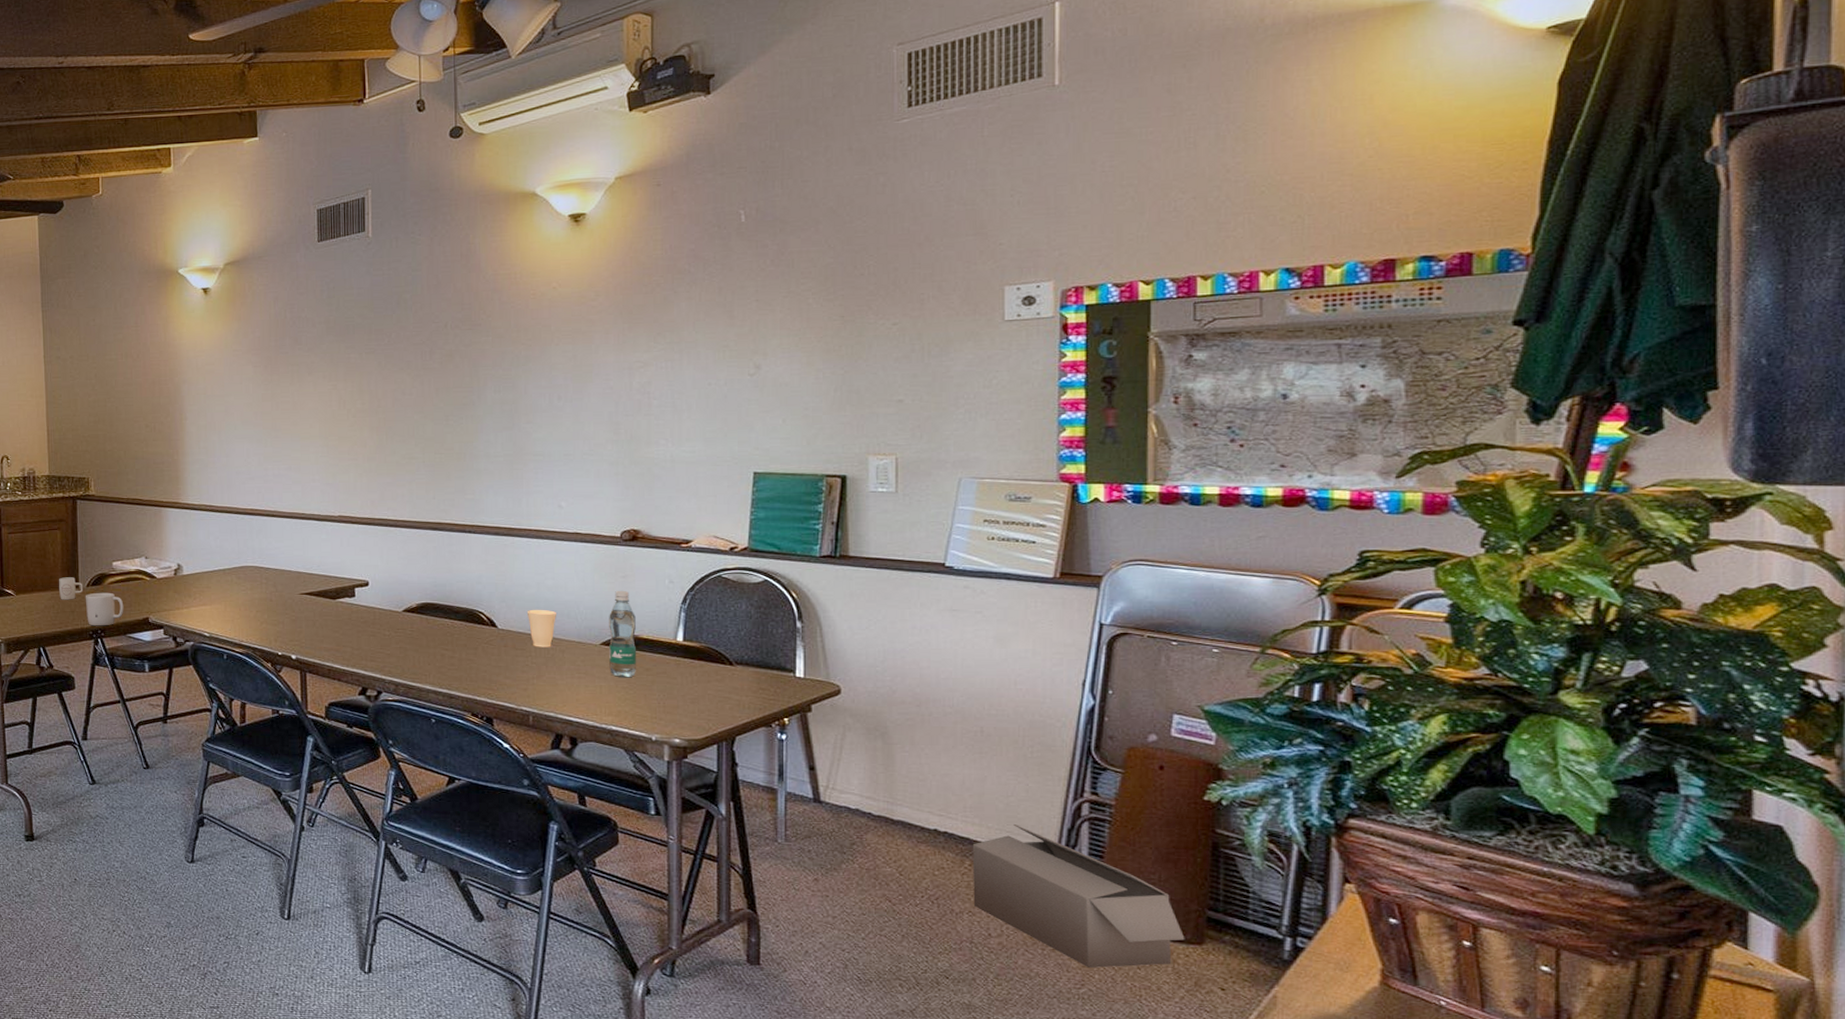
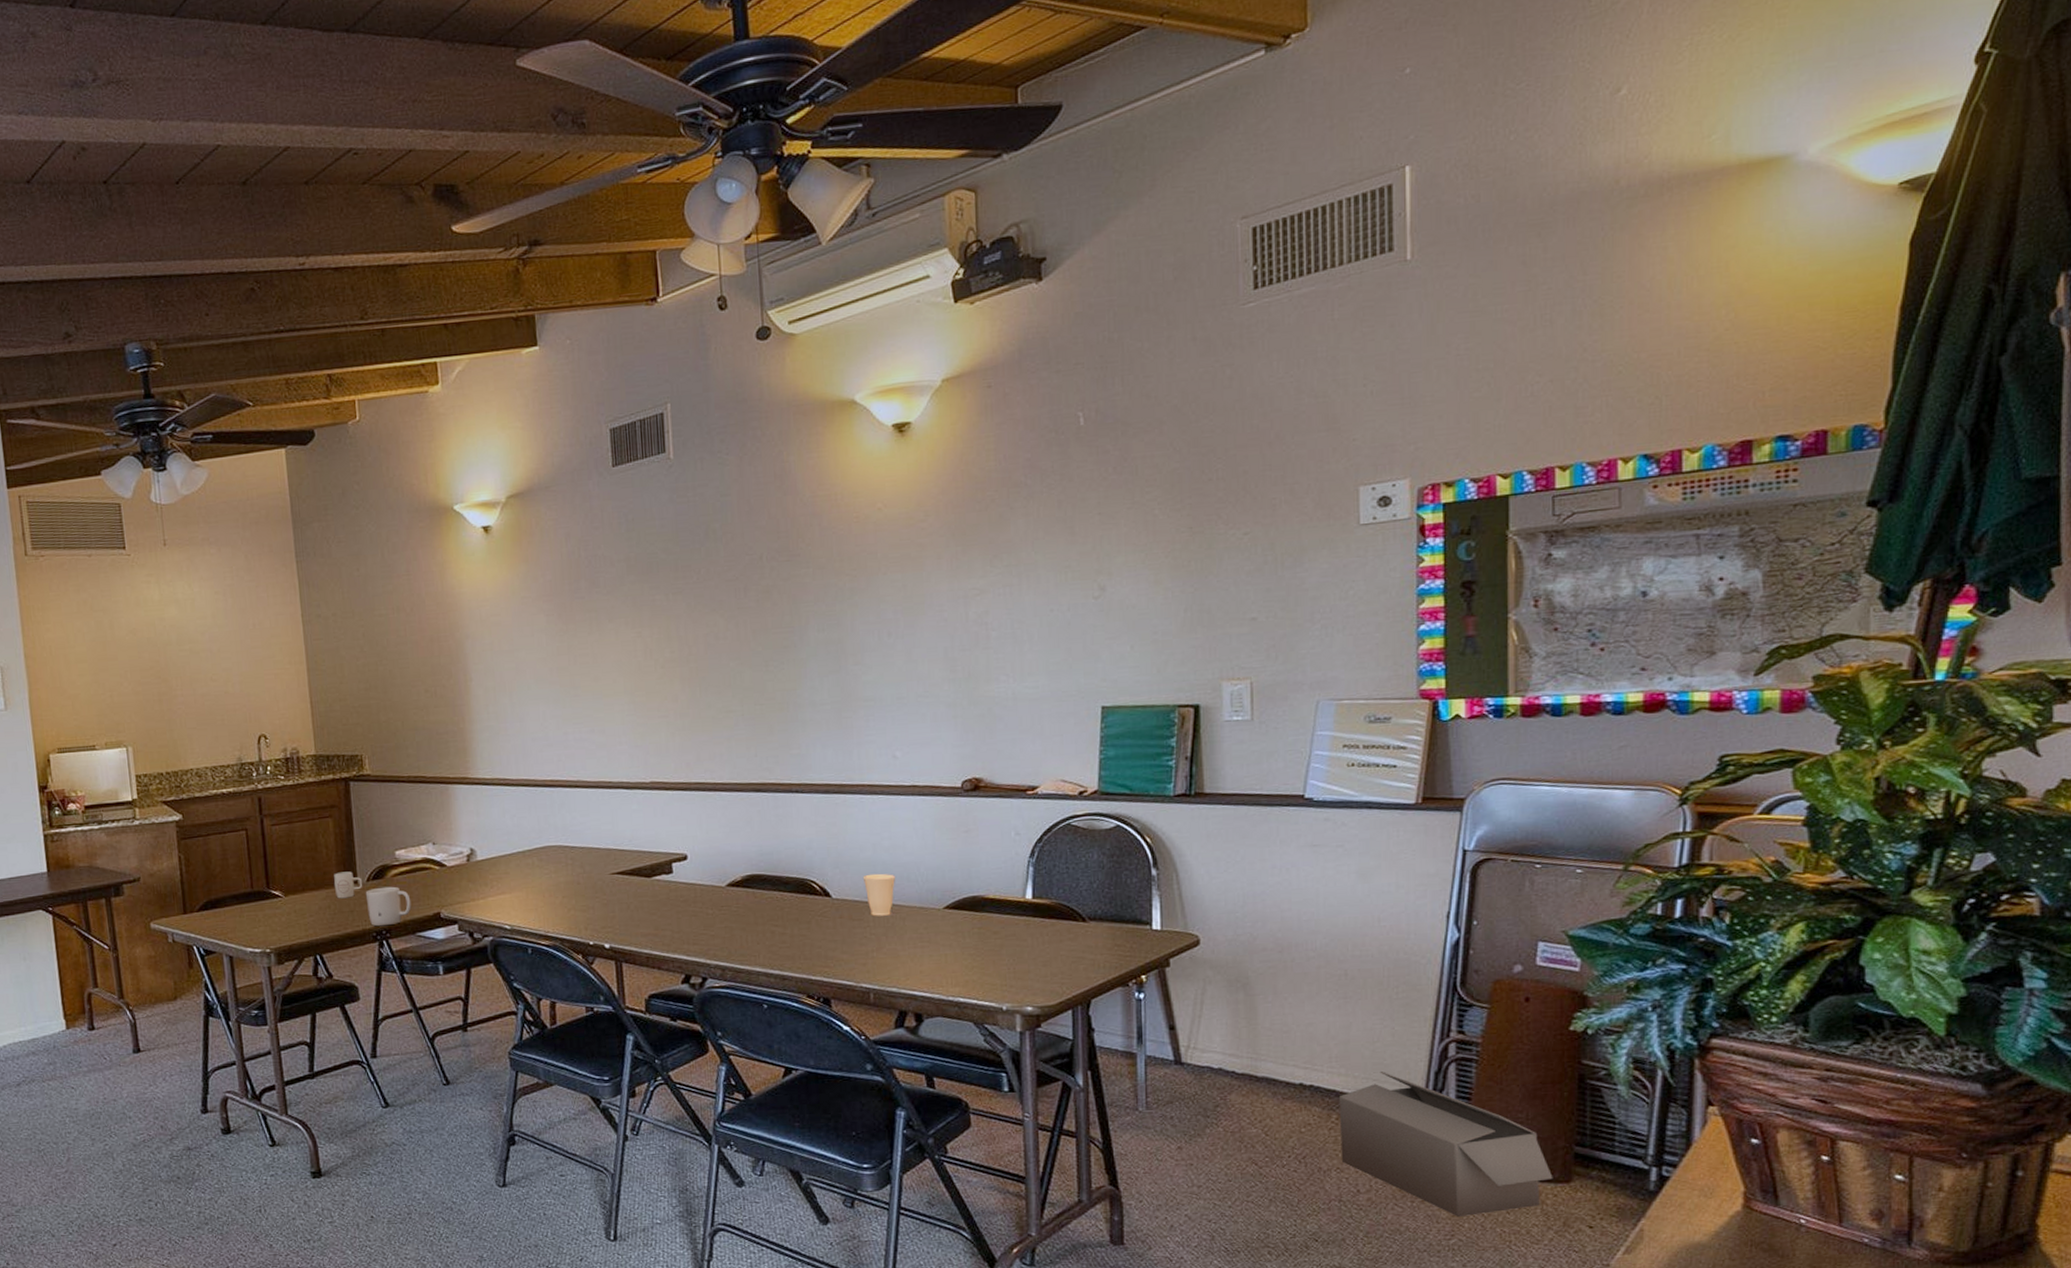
bottle: present [609,590,637,678] -> none [952,846,984,944]

